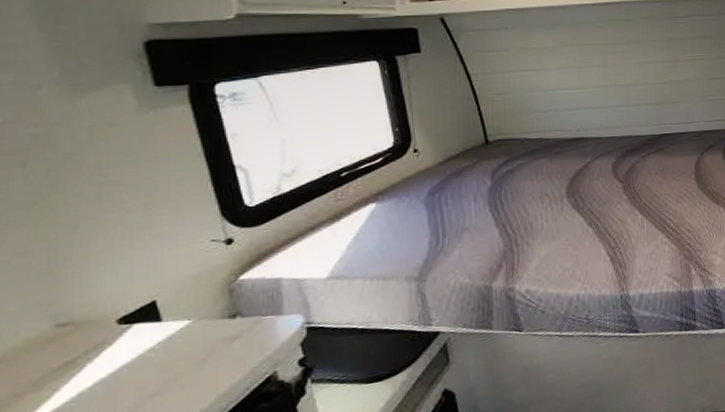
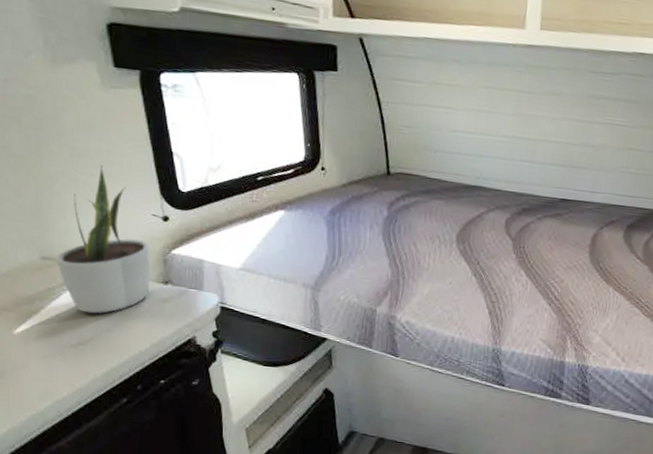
potted plant: none [76,196,213,381] -> present [55,165,151,314]

